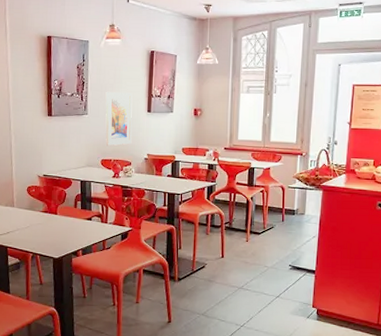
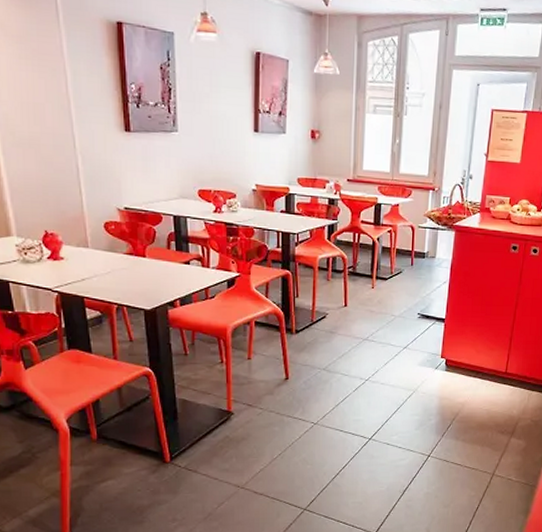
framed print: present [105,91,133,146] -> none [200,102,236,174]

